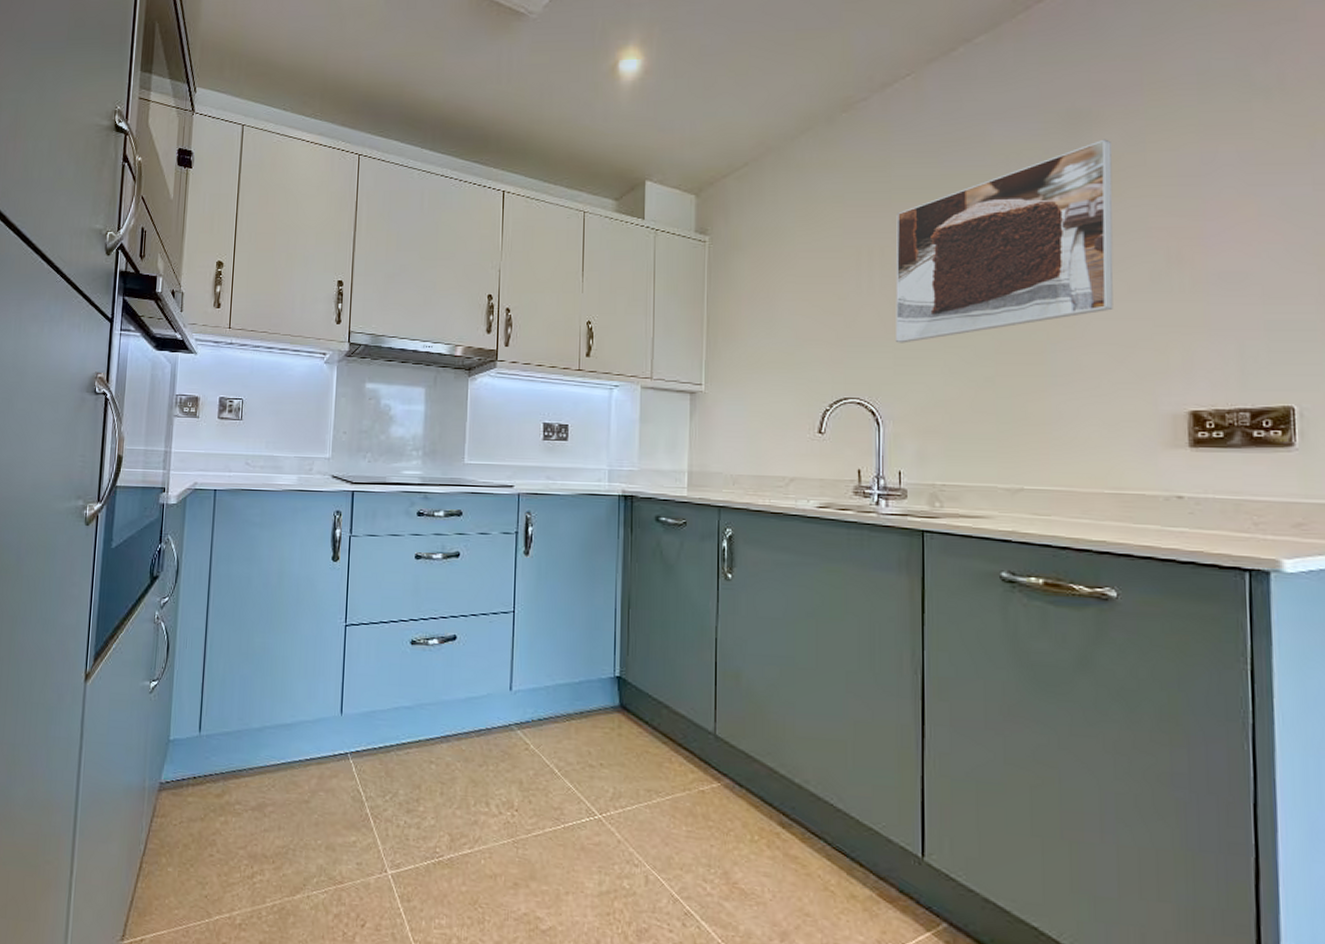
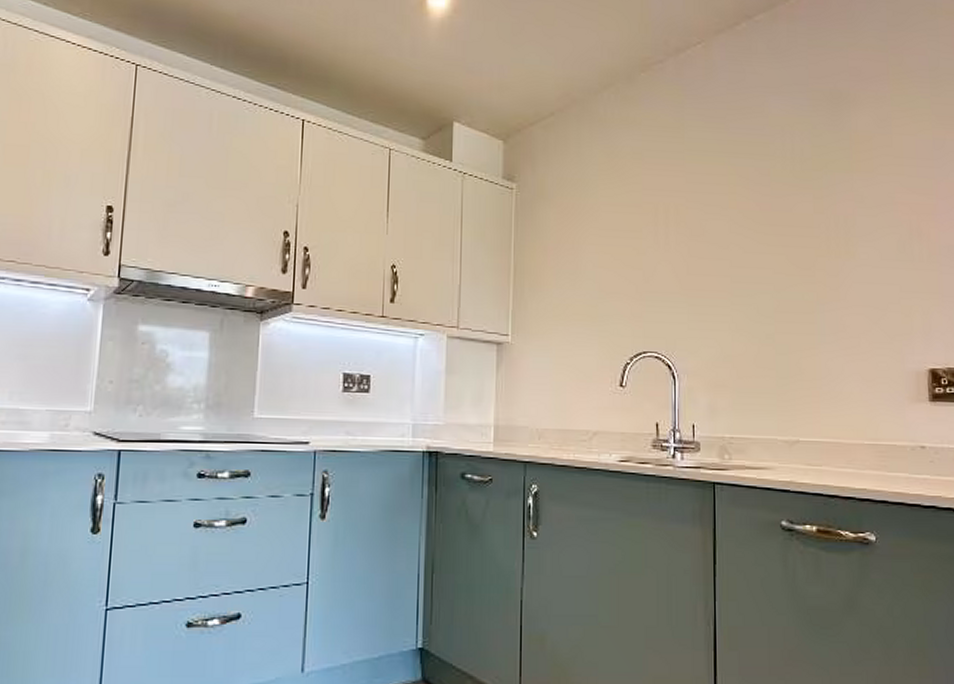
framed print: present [895,139,1114,343] -> none [689,119,869,300]

